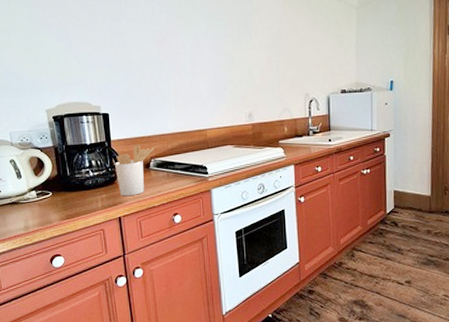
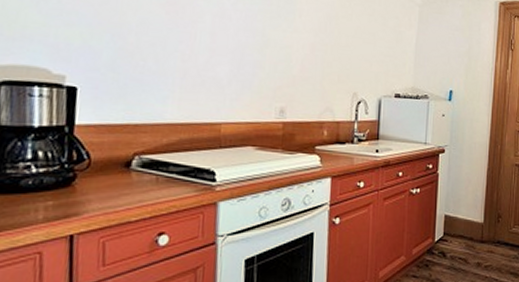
utensil holder: present [115,144,155,197] -> none [75,133,142,206]

